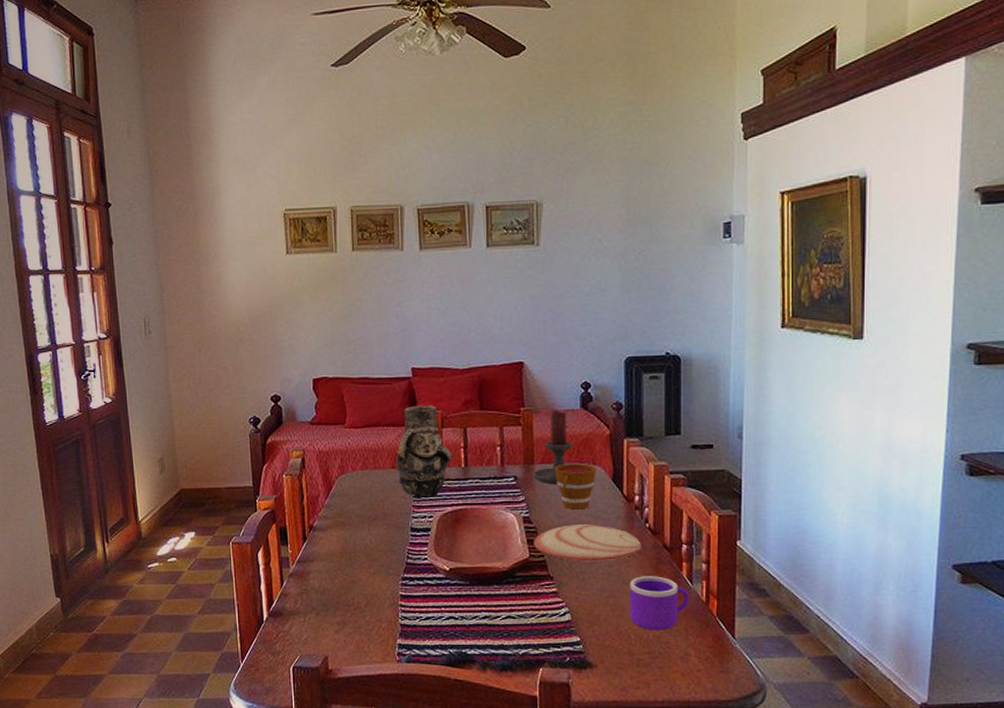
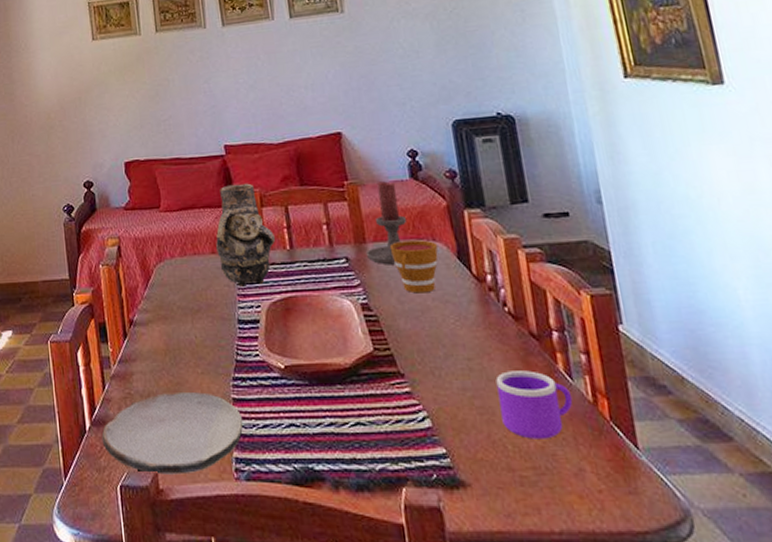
plate: none [278,588,408,658] -> present [101,391,243,475]
plate: present [534,524,642,562] -> none [376,310,504,355]

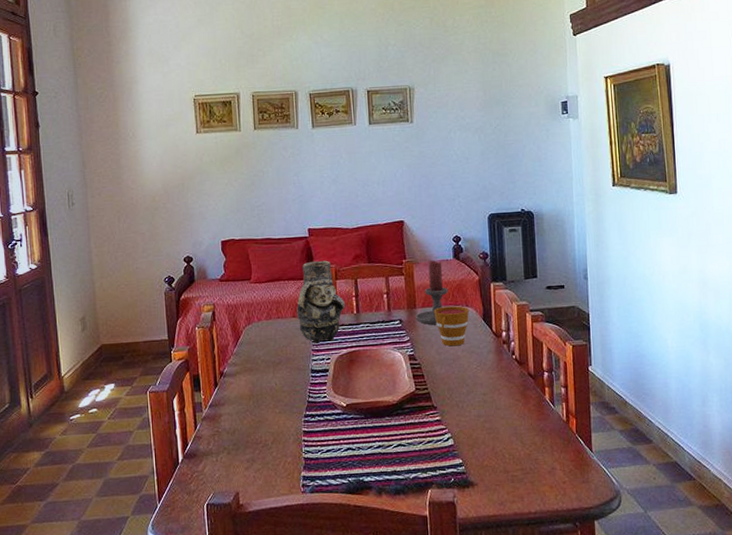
plate: present [101,391,243,475] -> none [192,427,311,493]
mug: present [495,370,573,439] -> none [502,401,553,449]

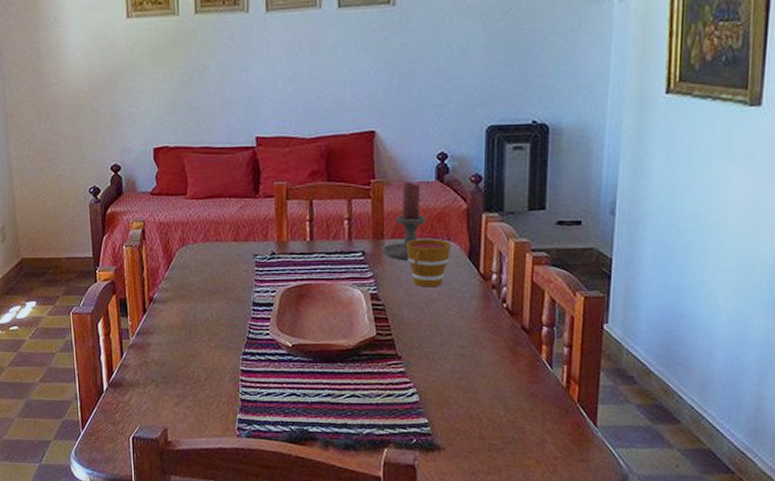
ceramic vessel: present [297,260,346,343] -> none [239,176,298,273]

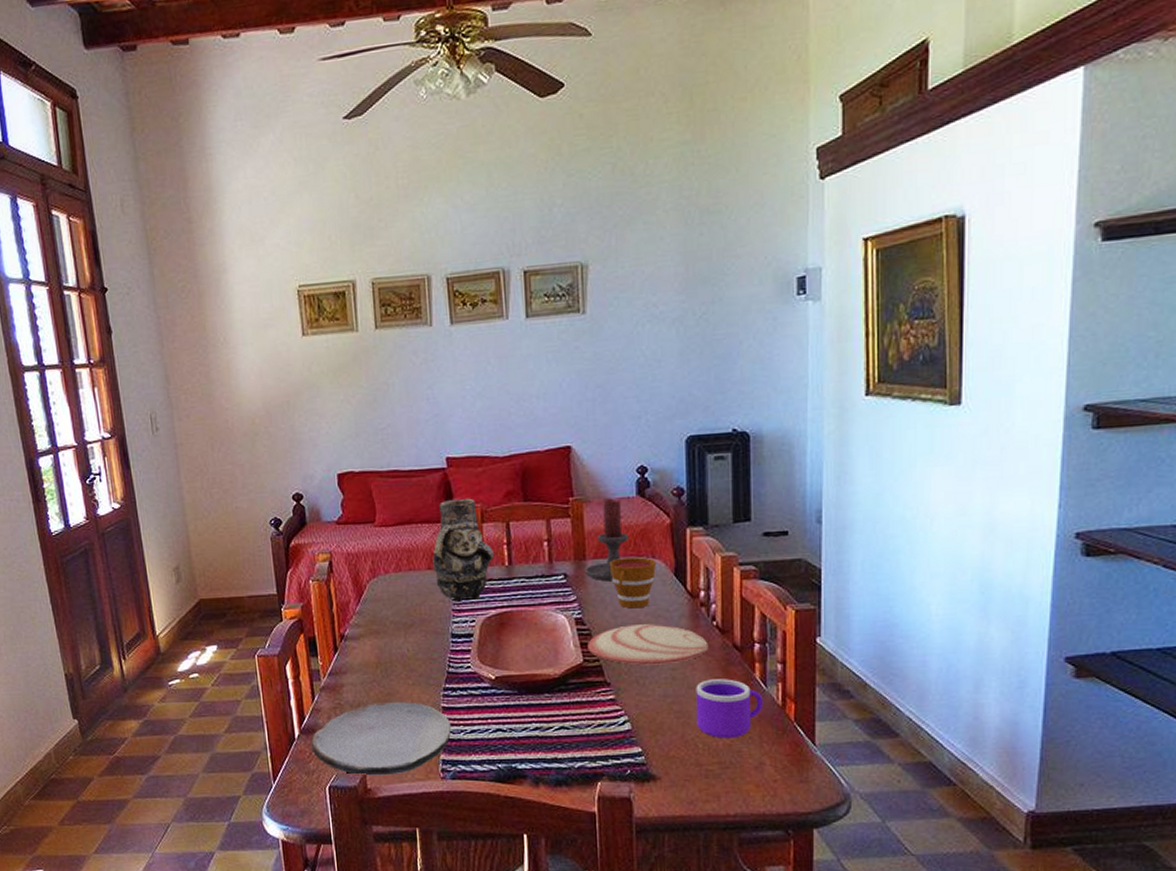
plate: none [117,362,249,430] -> present [311,701,452,776]
ceramic vessel: none [239,176,298,273] -> present [432,498,495,602]
plate: none [381,303,498,342] -> present [588,624,709,665]
mug: none [482,358,549,415] -> present [696,679,764,739]

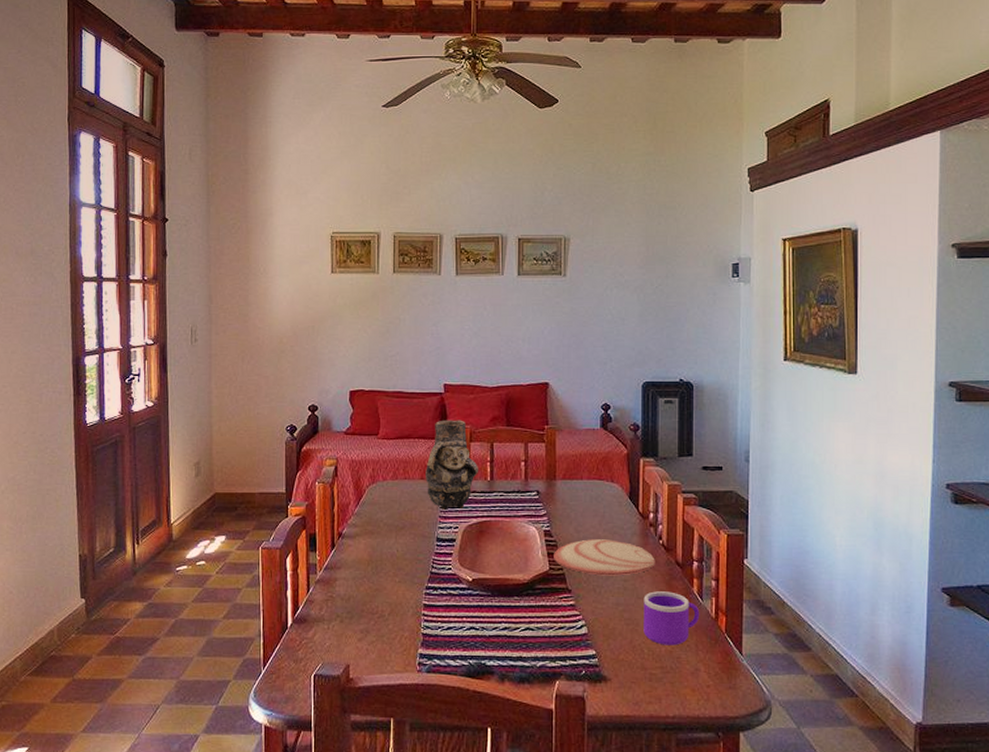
plate: present [311,701,452,776] -> none [301,596,431,666]
candle holder: present [586,498,629,582] -> none [555,429,593,500]
cup: present [609,557,657,609] -> none [575,480,615,525]

